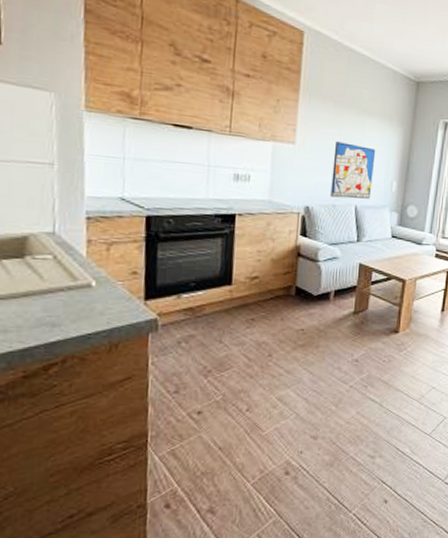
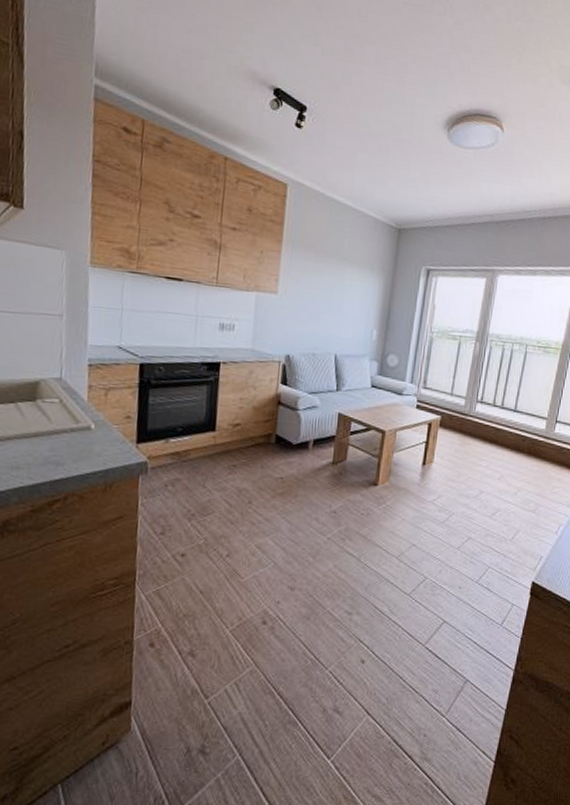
wall art: present [330,141,376,199] -> none [311,290,356,348]

